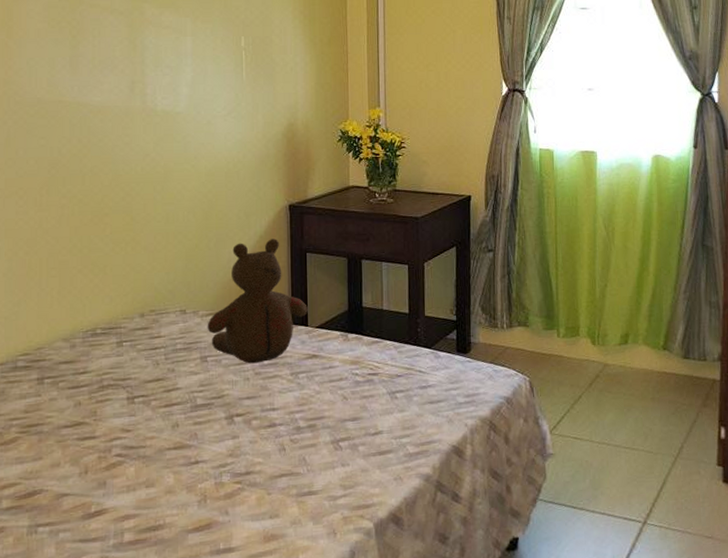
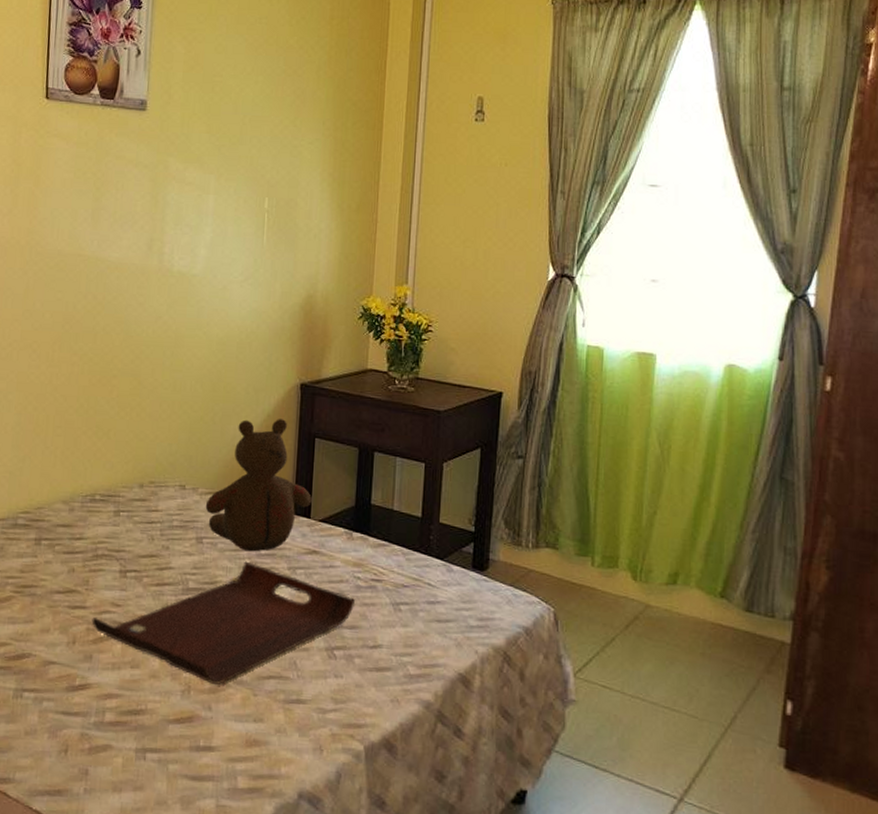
serving tray: none [103,373,356,490] -> present [91,561,356,685]

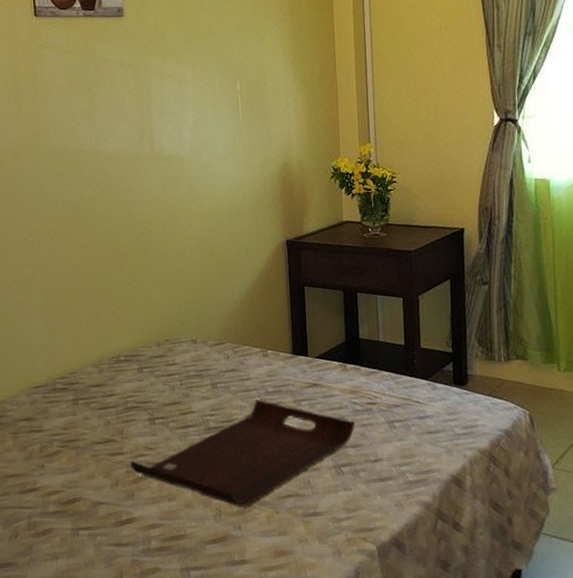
teddy bear: present [205,419,312,552] -> none [215,273,308,391]

